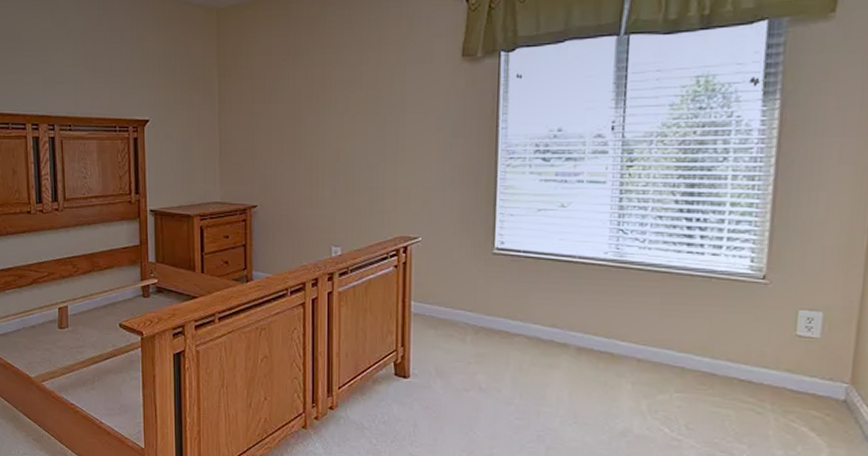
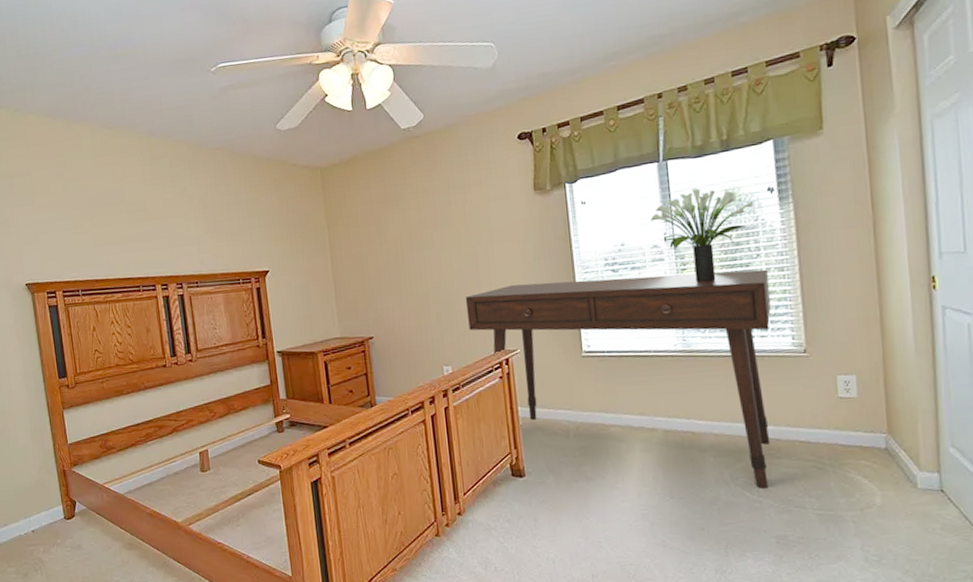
desk: none [365,163,733,428] -> present [465,269,771,490]
potted plant: none [599,72,730,184] -> present [651,188,754,282]

